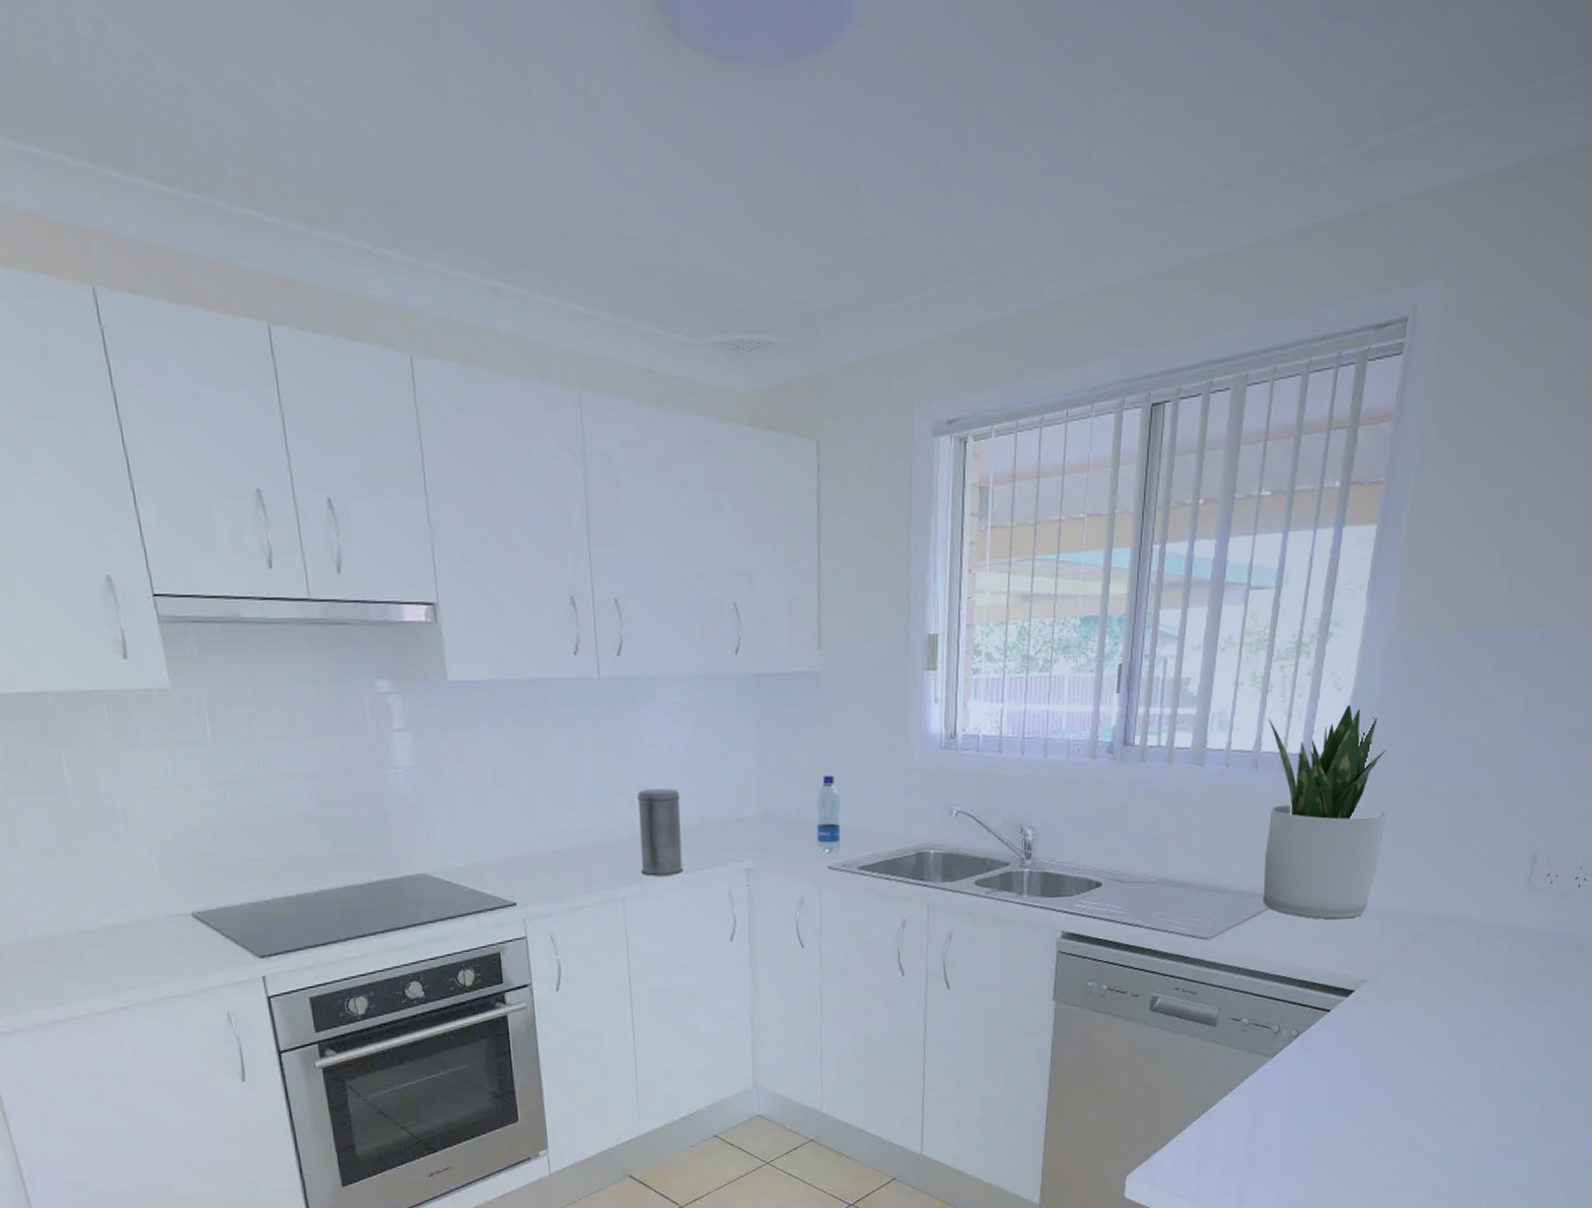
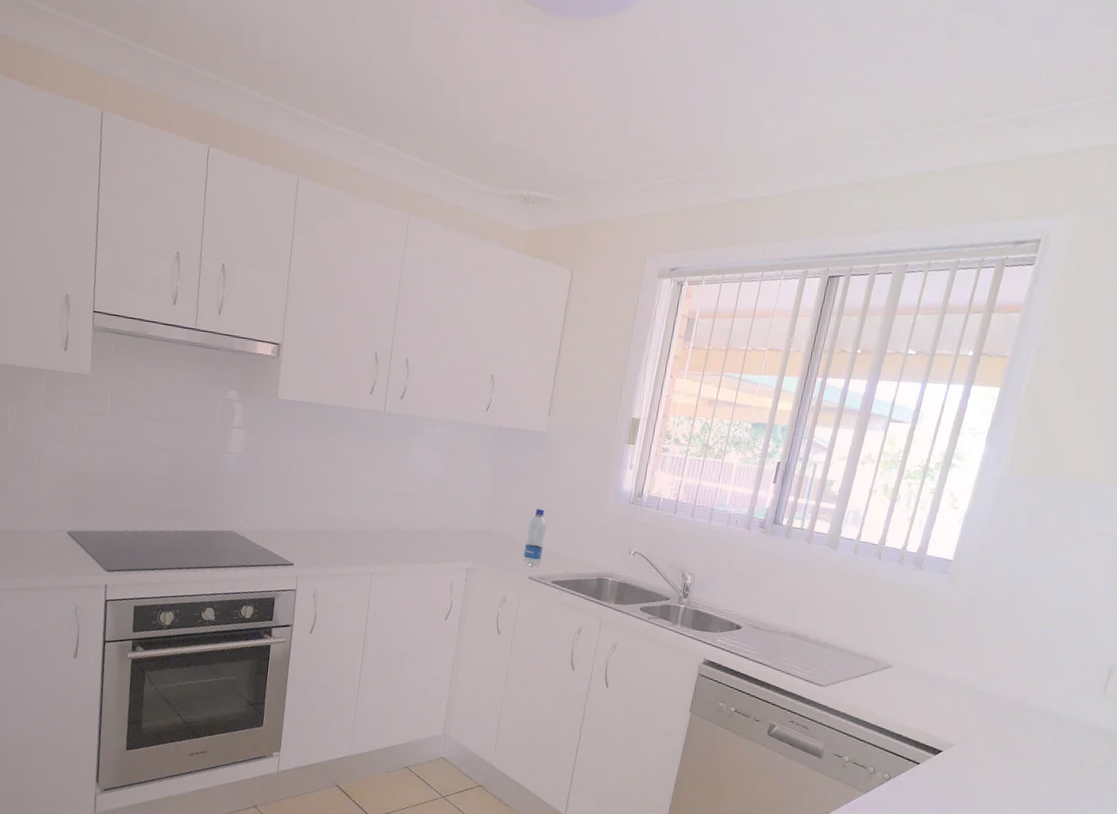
canister: present [636,788,683,876] -> none [389,497,427,564]
planter: present [1263,704,1386,920] -> none [872,521,990,692]

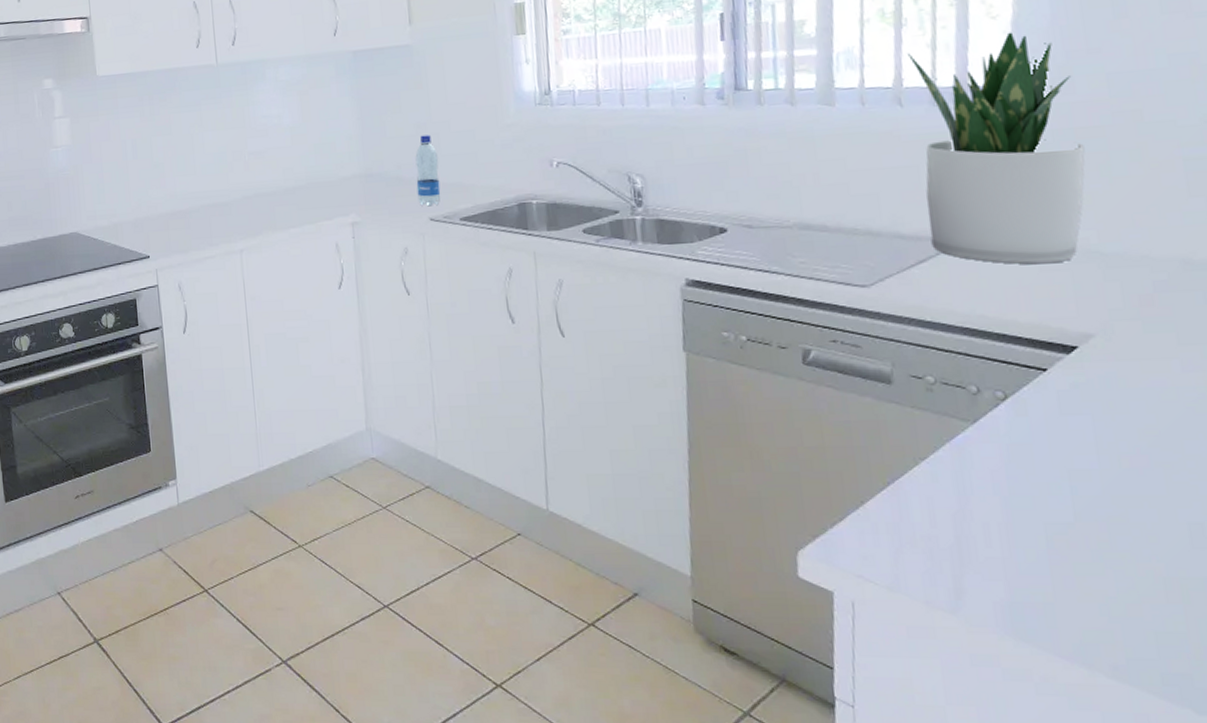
planter: none [872,521,990,692] -> present [908,32,1085,265]

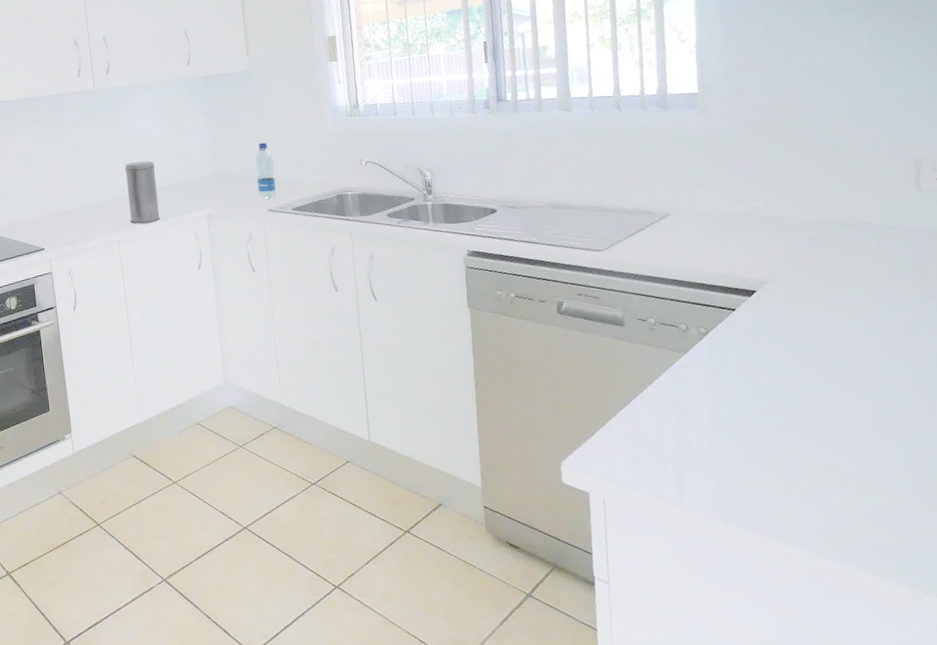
canister: none [250,153,293,231] -> present [124,161,160,224]
planter: present [908,32,1085,265] -> none [623,52,755,229]

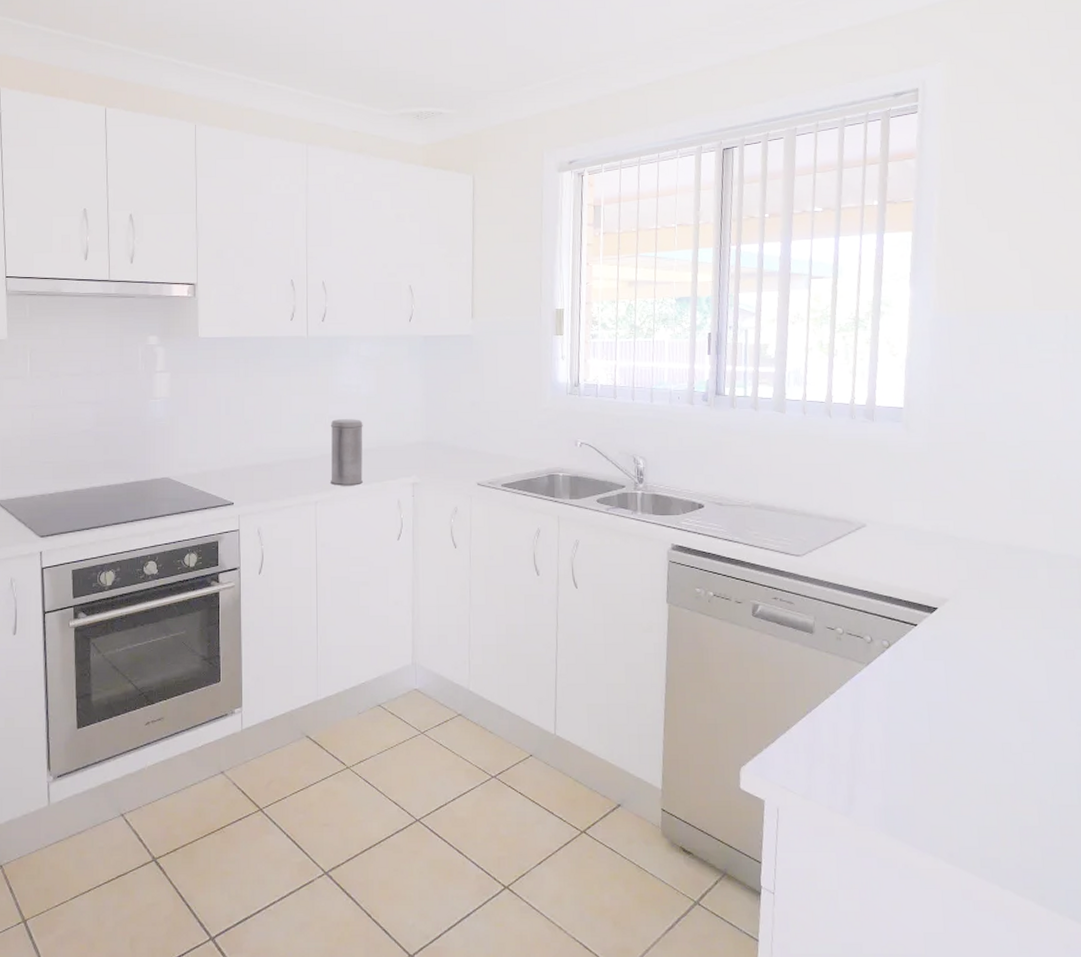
bottle: present [255,142,277,200] -> none [468,412,488,473]

